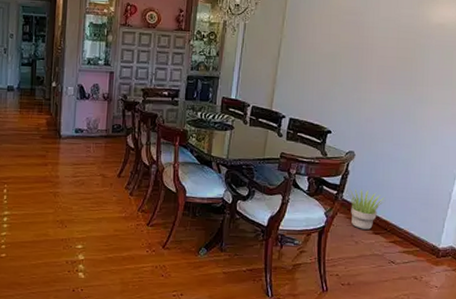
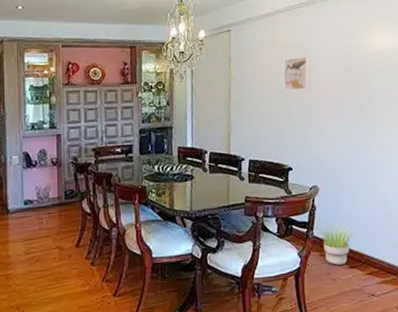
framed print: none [334,21,366,56] -> present [283,56,310,91]

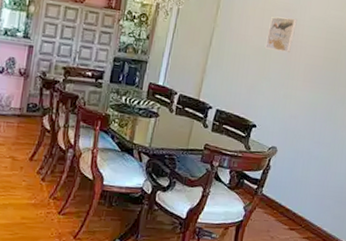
potted plant: present [316,223,356,265] -> none [267,183,303,225]

